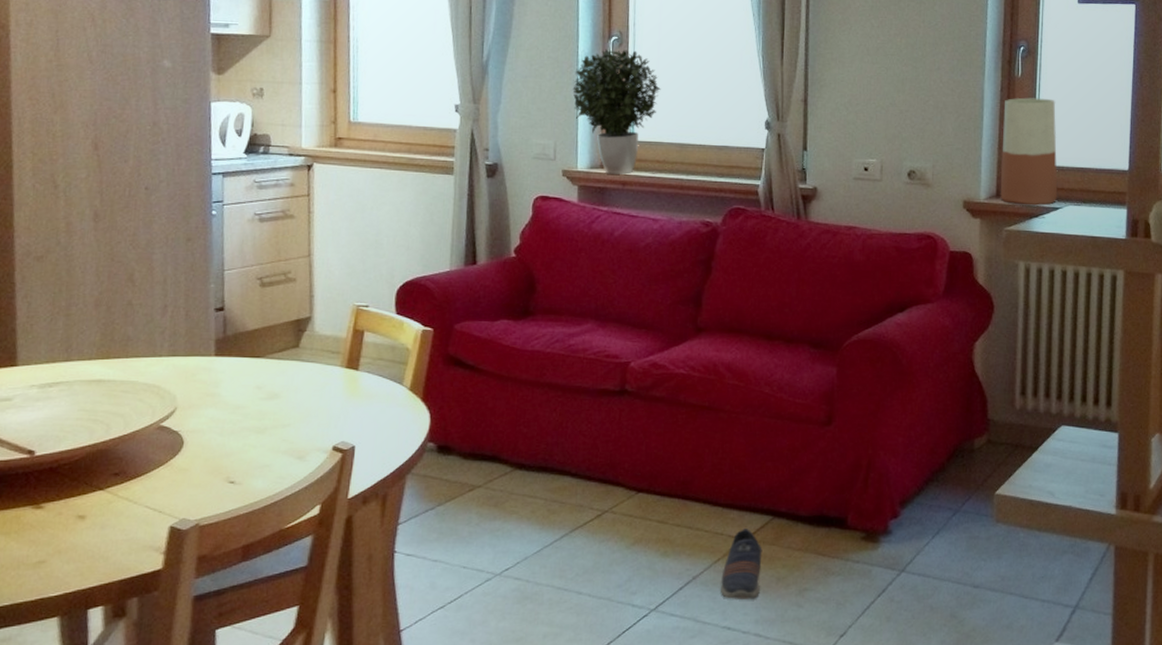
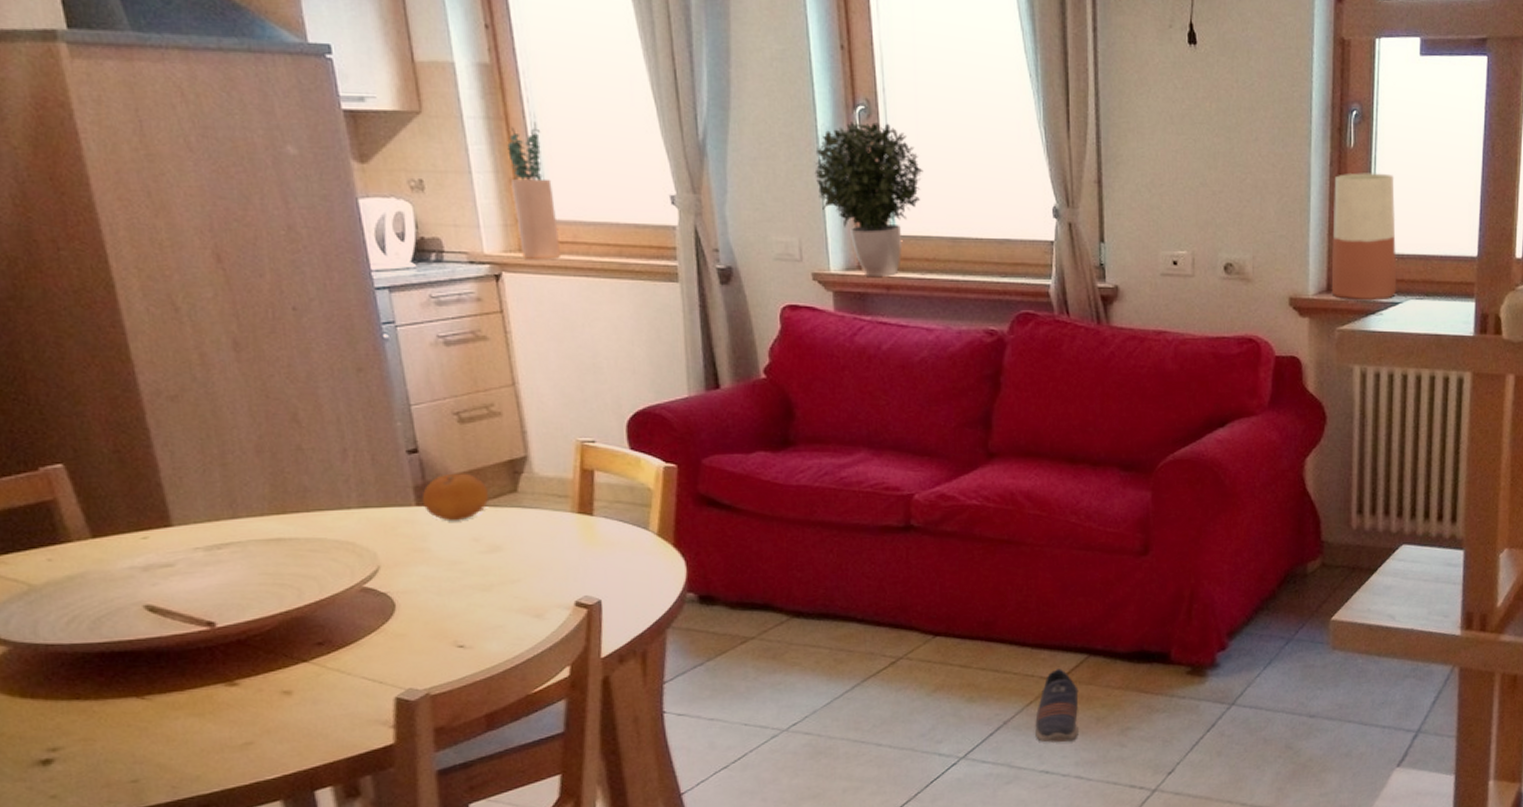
fruit: none [220,329,276,370] -> present [421,473,489,520]
vase: none [331,45,363,155] -> present [507,121,562,261]

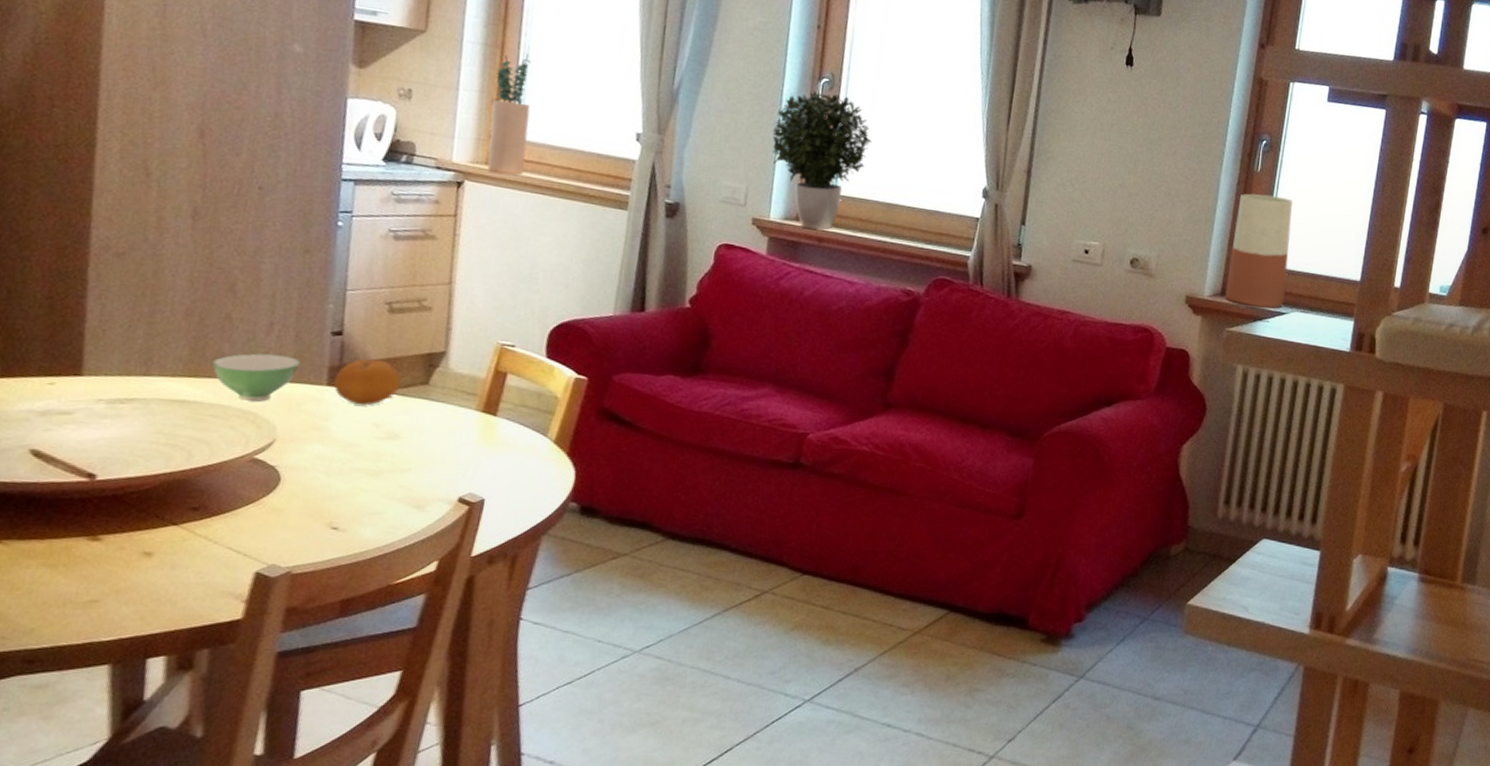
bowl: none [296,481,384,532] -> present [212,353,301,402]
shoe: present [1035,668,1079,743] -> none [884,620,934,696]

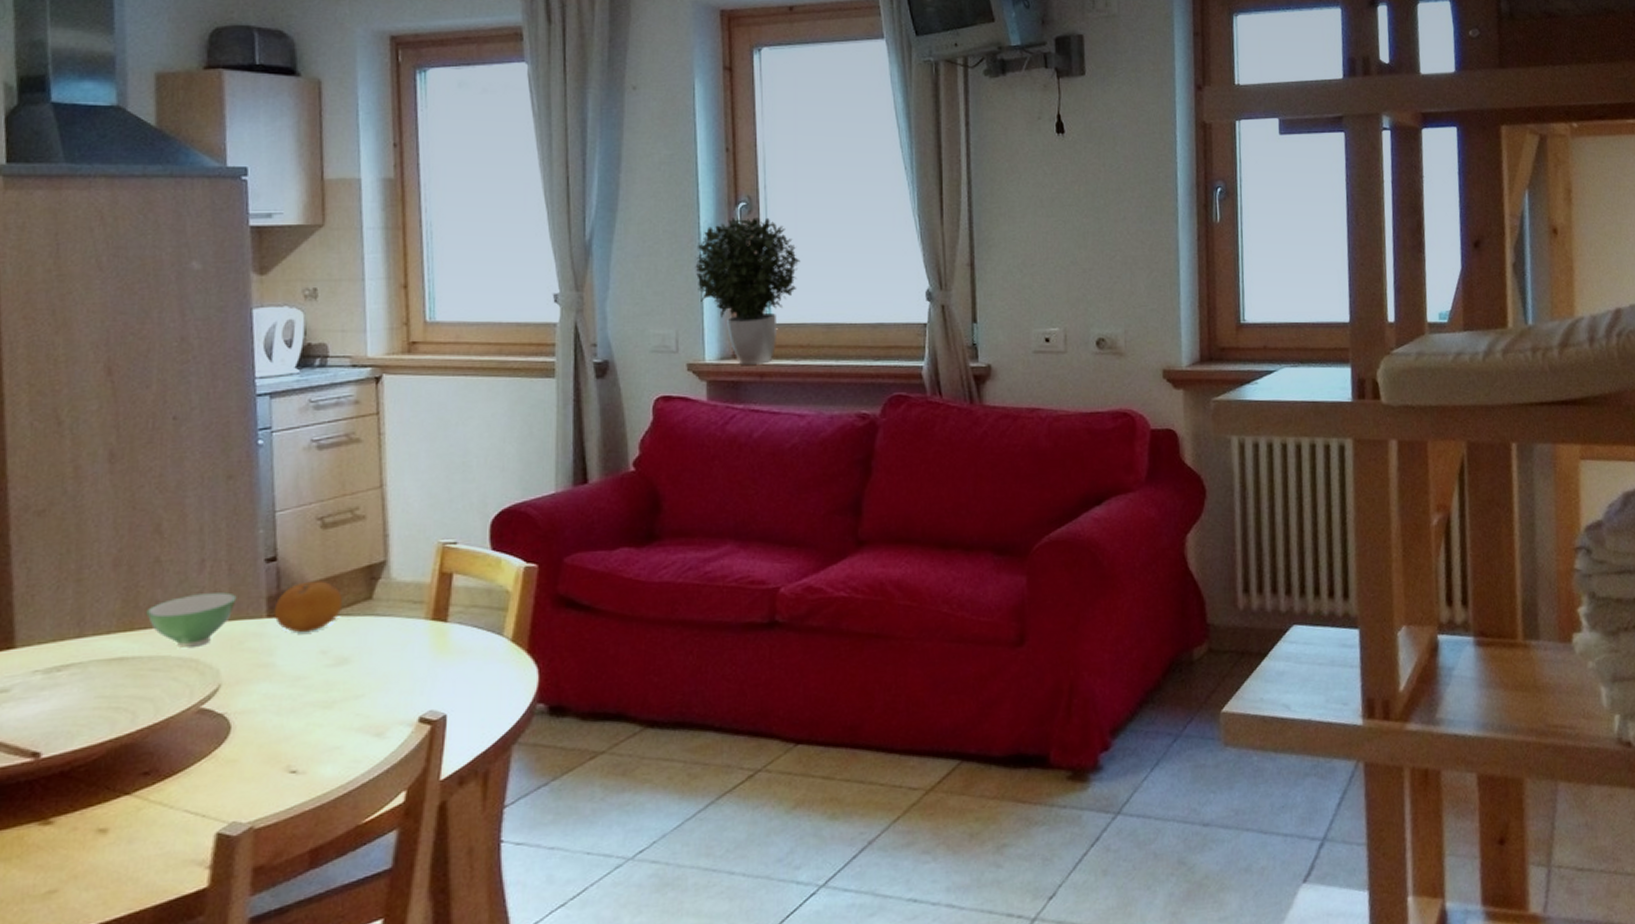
vase: present [487,53,531,176] -> none [401,229,443,362]
vase: present [1225,193,1293,309] -> none [1202,245,1271,371]

